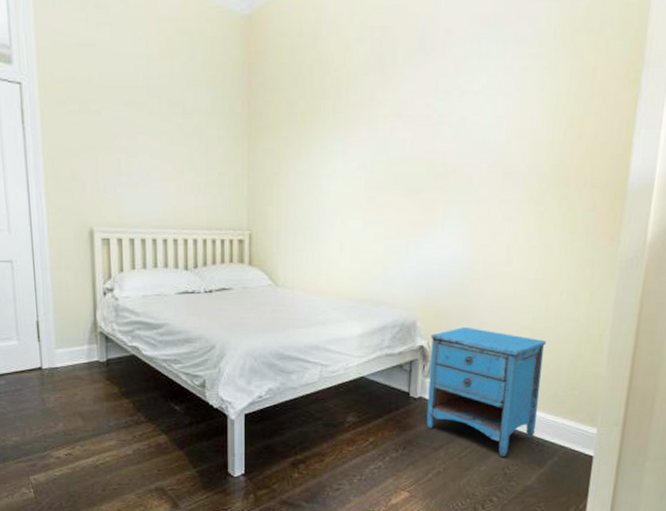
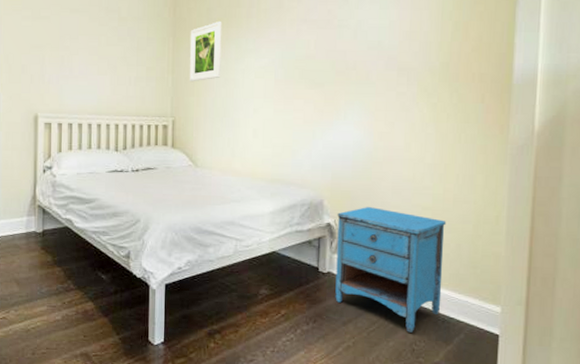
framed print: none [267,116,305,190] -> present [189,20,222,82]

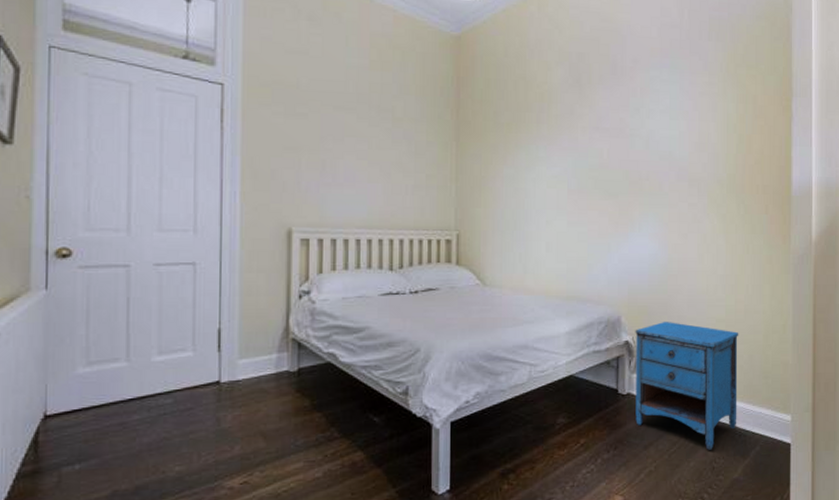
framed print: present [189,20,222,82] -> none [475,125,511,192]

